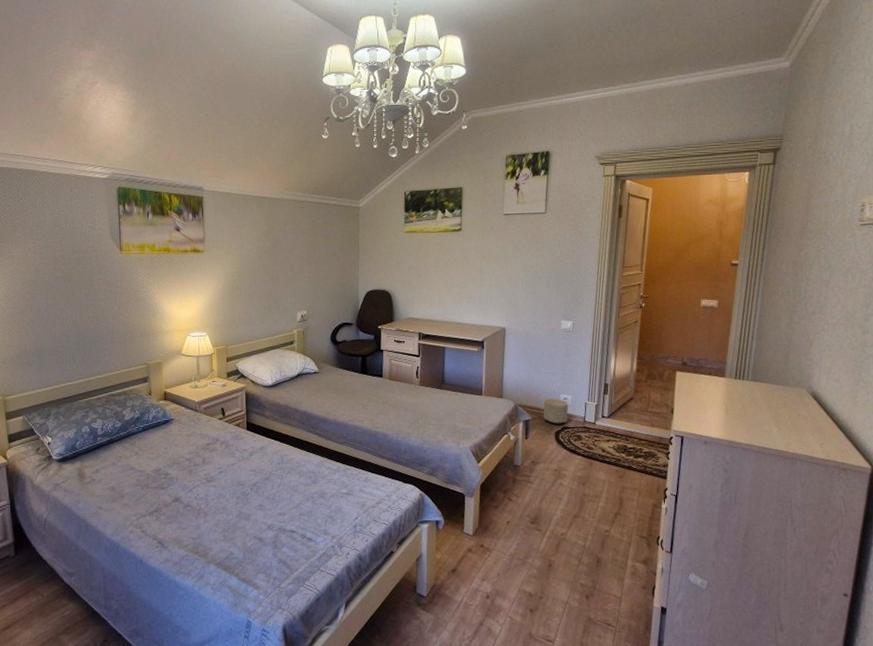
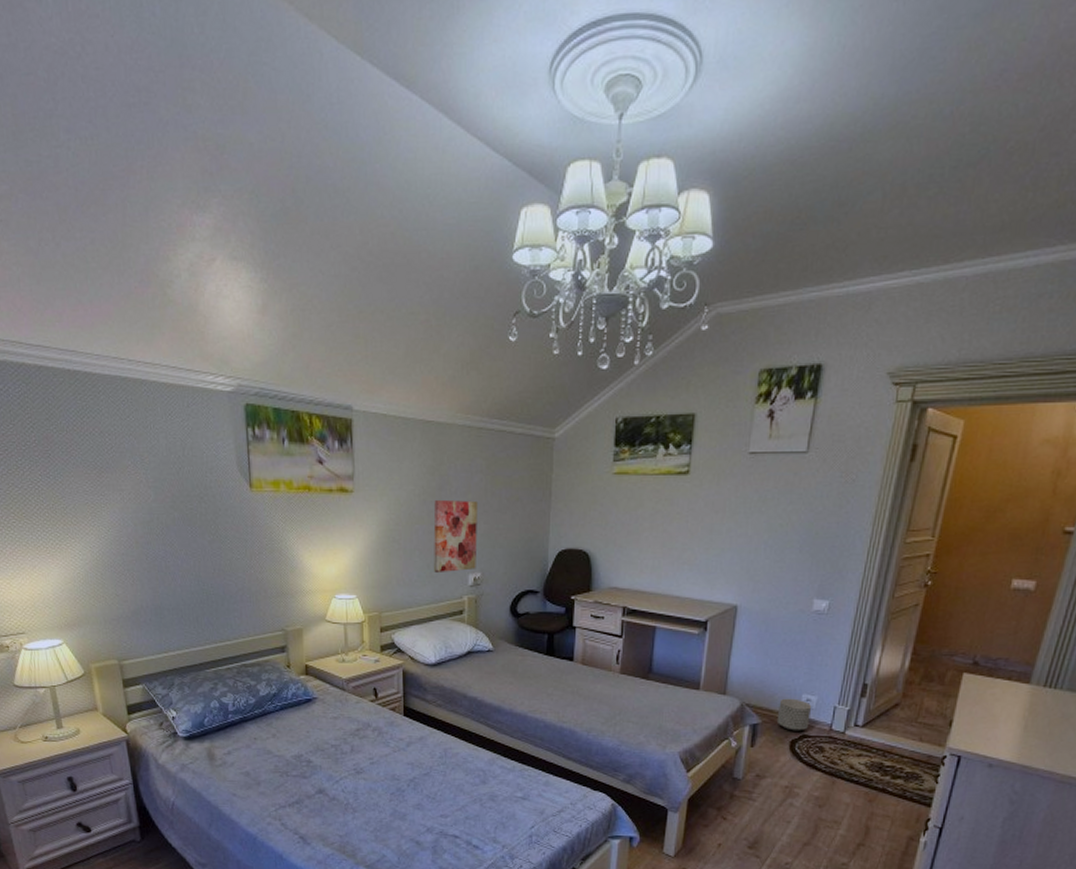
wall art: none [268,255,303,312] -> present [433,499,478,572]

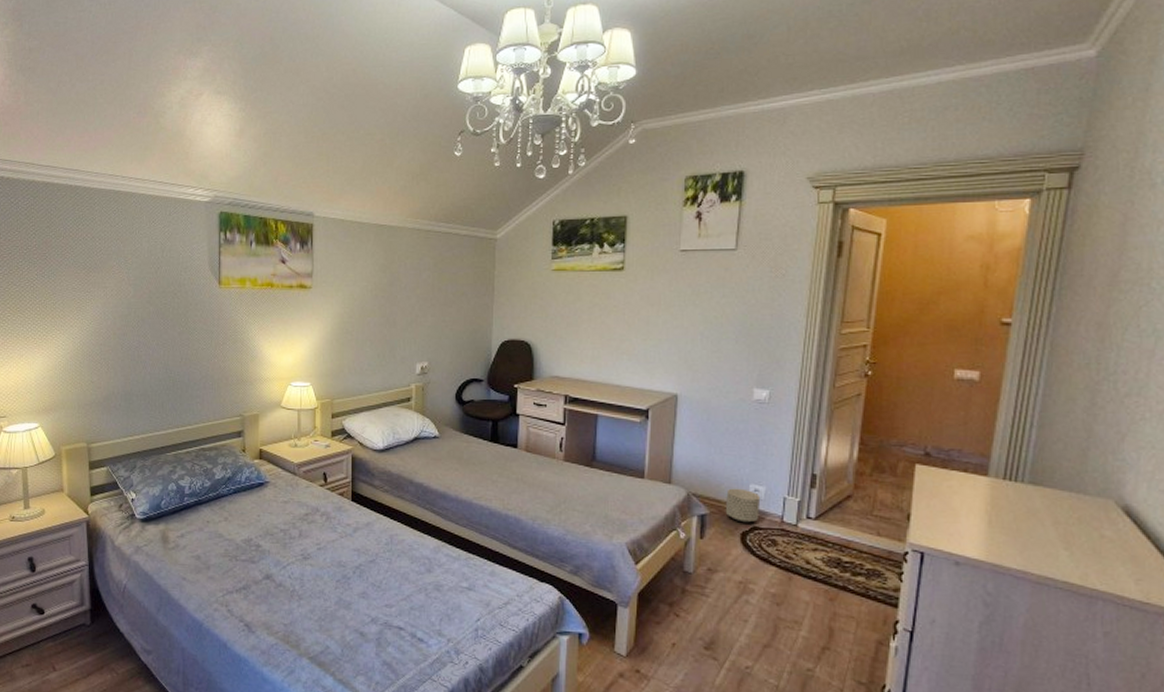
wall art: present [433,499,478,572] -> none [384,294,425,361]

